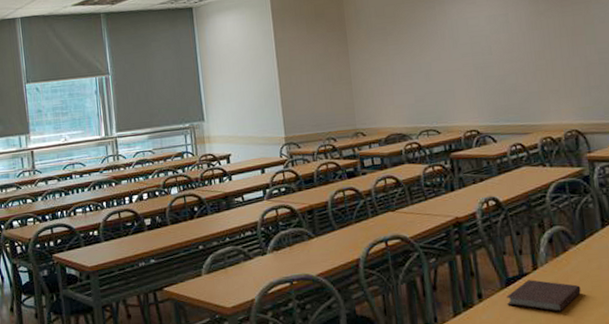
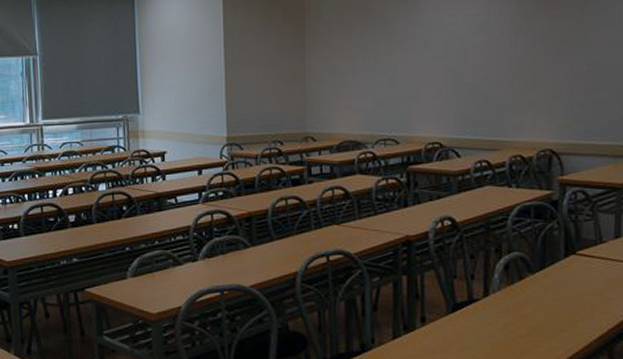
notebook: present [506,280,581,312] -> none [452,307,533,342]

